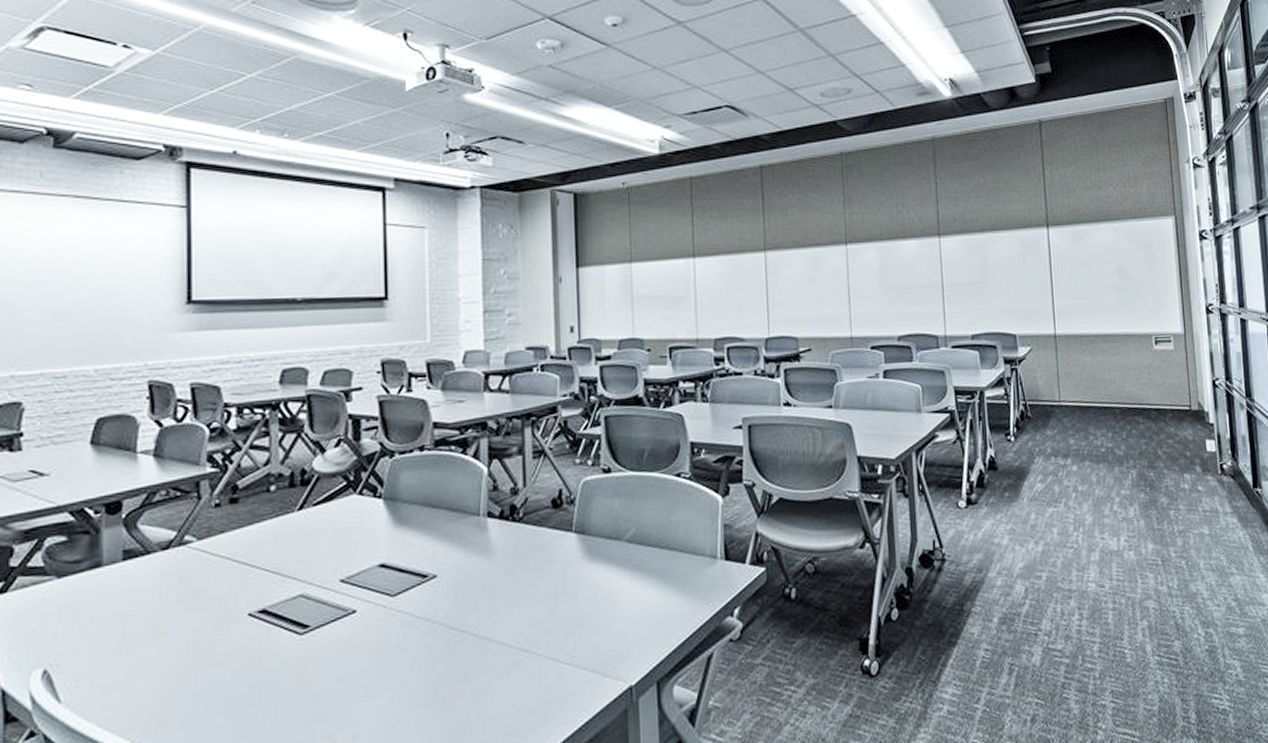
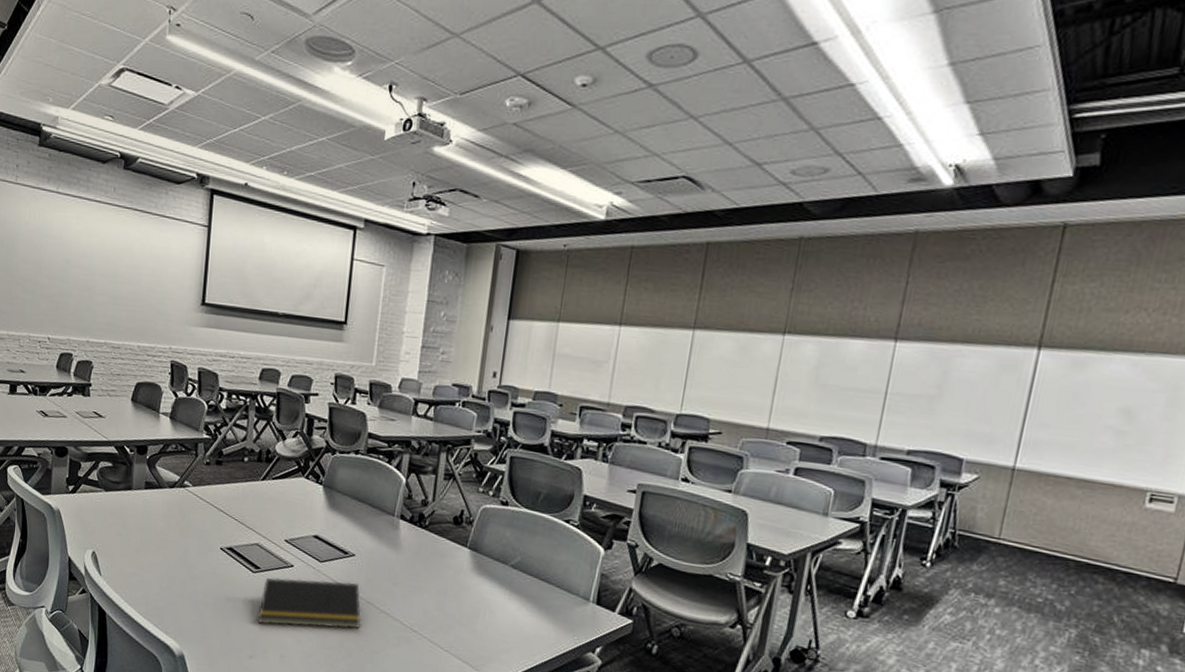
notepad: none [313,610,457,701] -> present [258,577,362,630]

